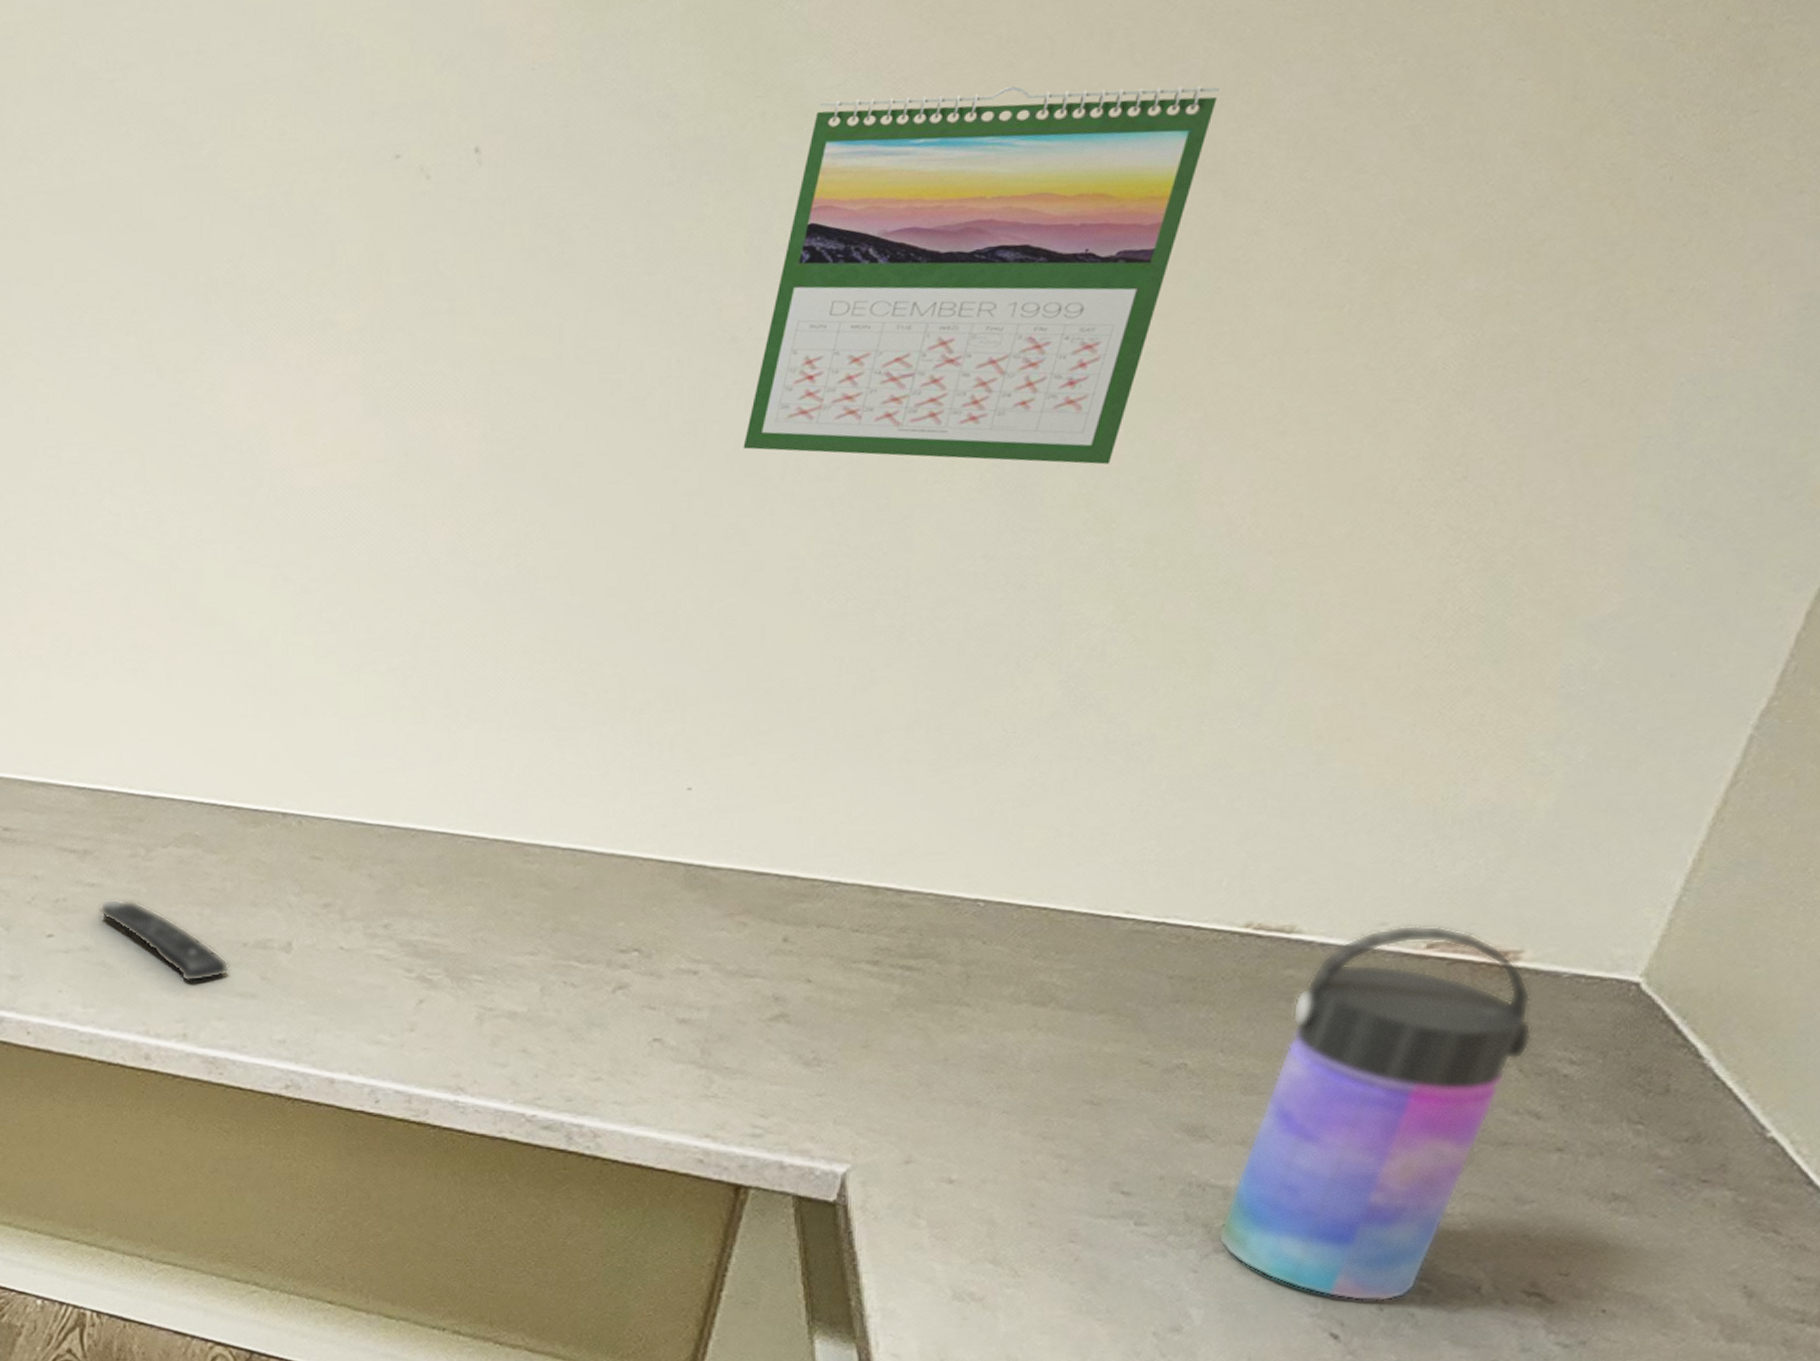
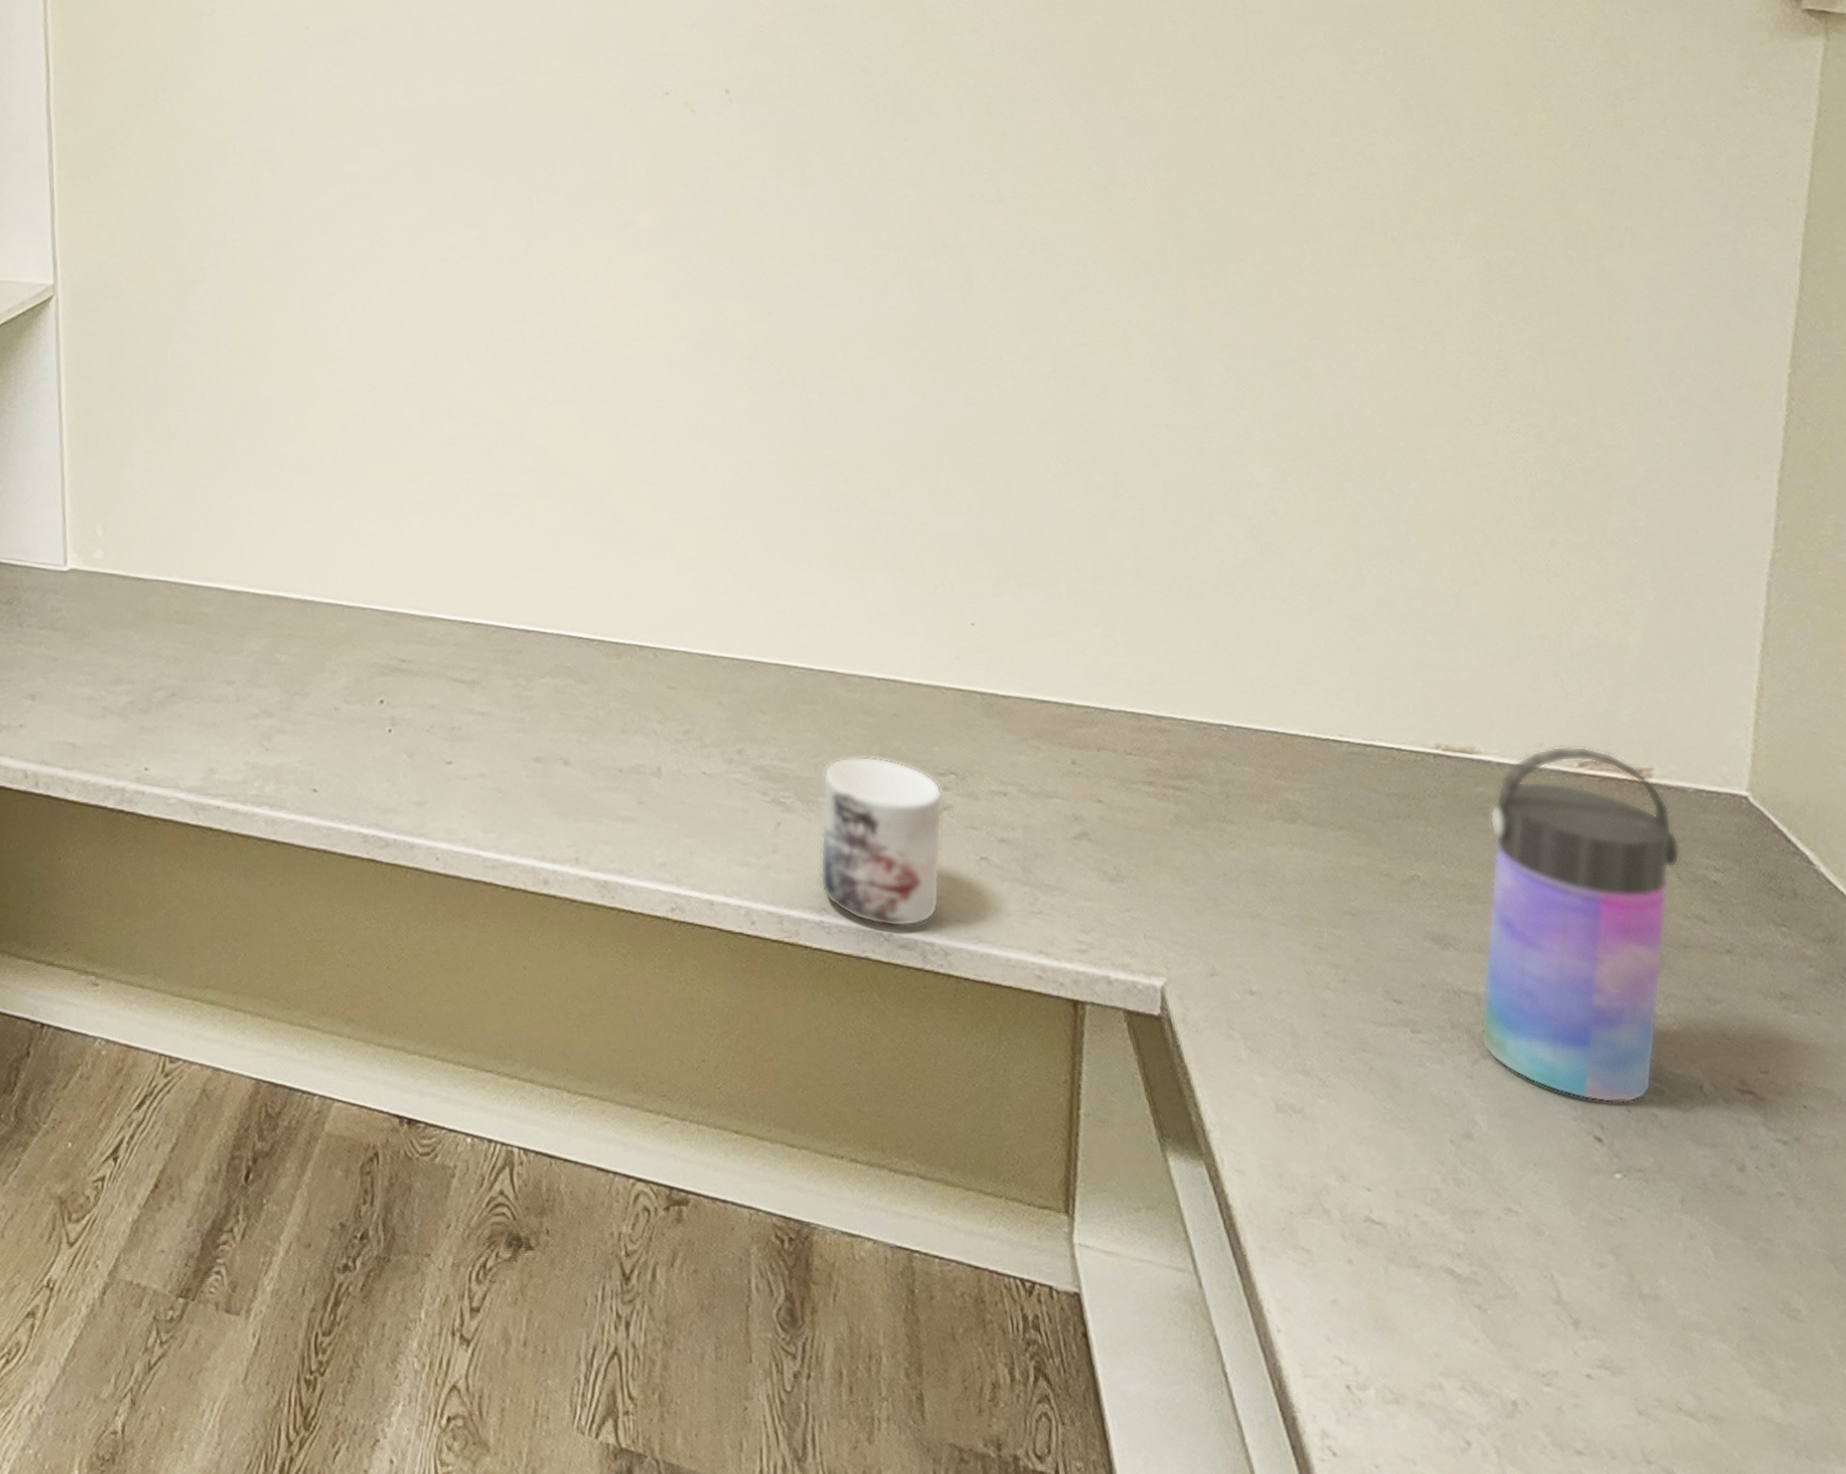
remote control: present [98,899,229,982] -> none [489,727,610,807]
mug: none [461,932,620,1108] -> present [820,756,943,927]
calendar: present [743,85,1219,465] -> none [966,58,1261,352]

